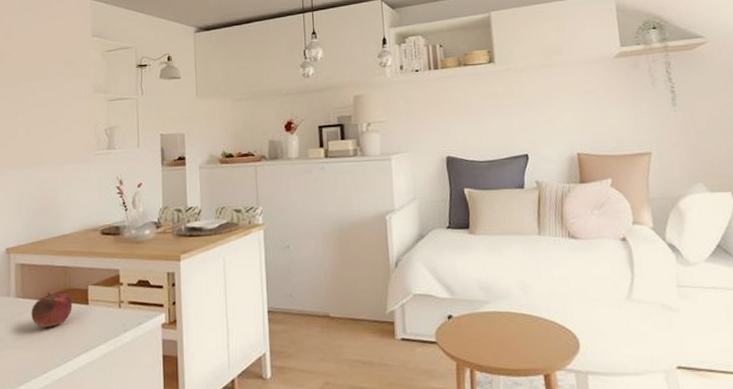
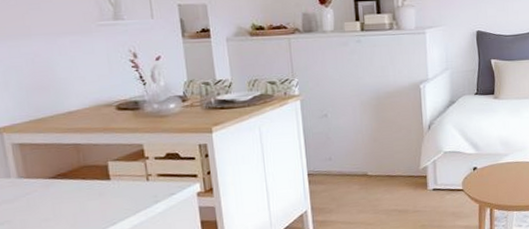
fruit: present [31,292,73,328] -> none [40,170,92,206]

